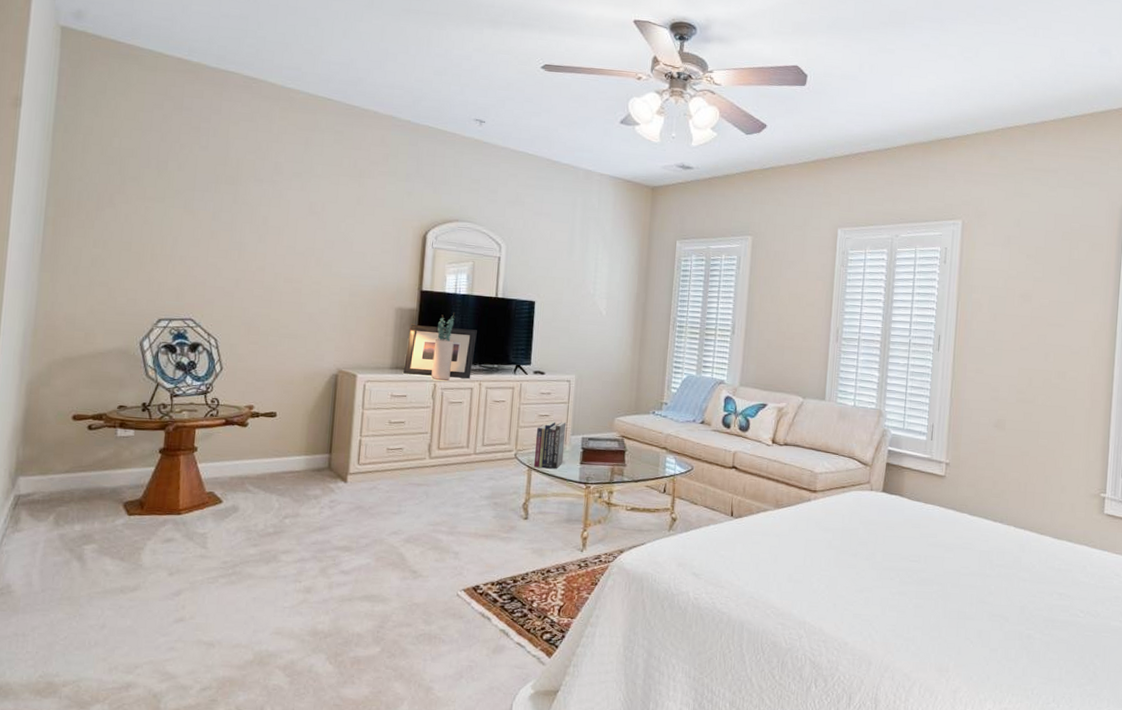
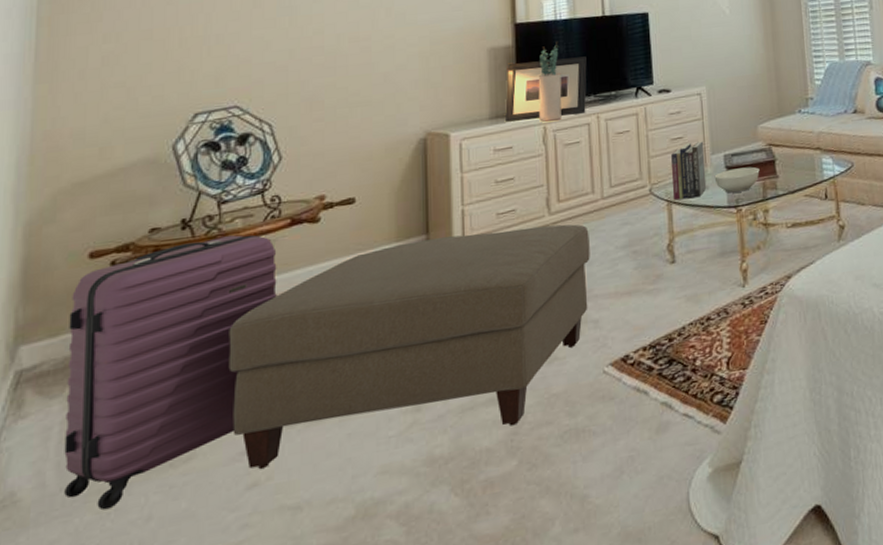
suitcase: none [45,422,213,613] -> present [64,234,277,511]
ottoman: none [168,458,460,621] -> present [228,224,590,469]
bowl: none [571,451,611,472] -> present [714,166,760,193]

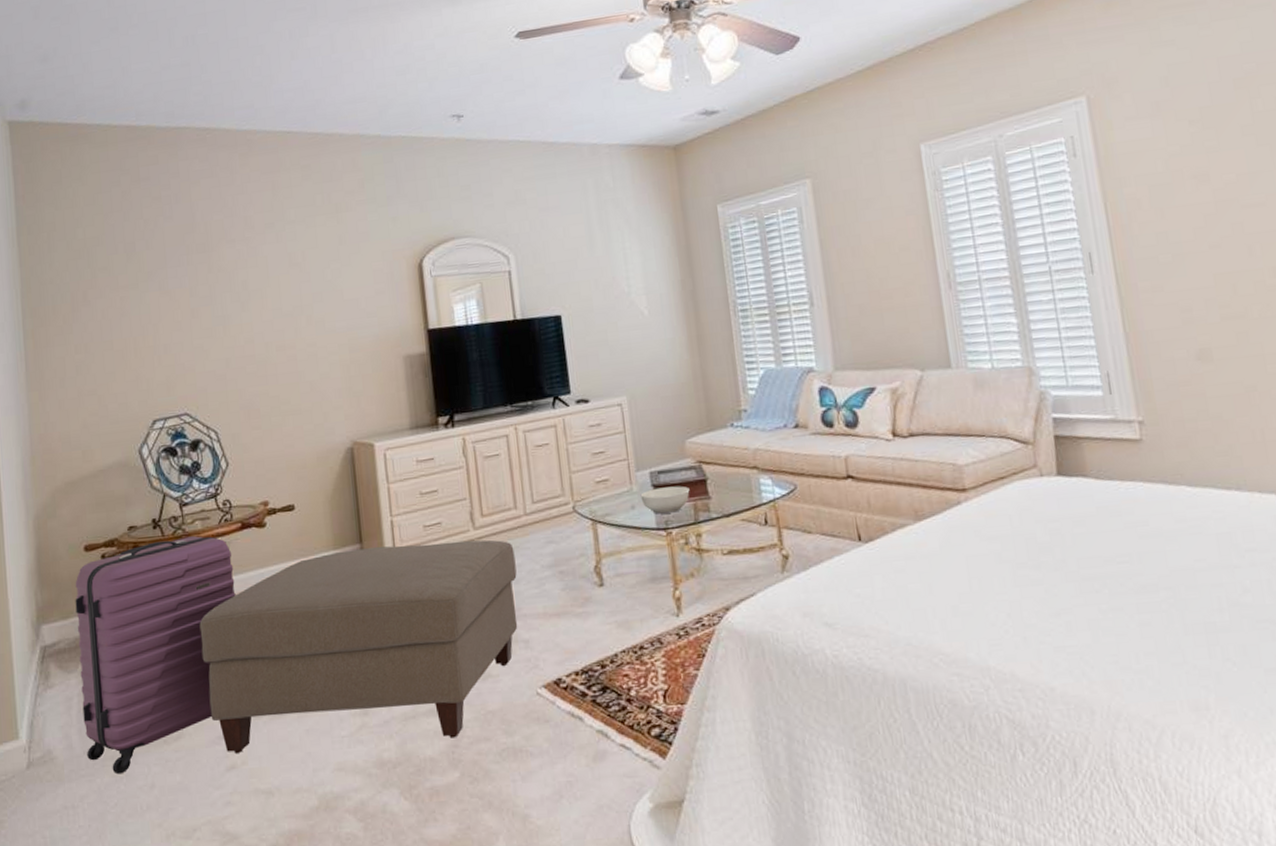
picture frame: present [505,56,587,122] -> none [423,364,504,432]
vase: present [538,41,562,122] -> none [454,347,480,433]
books: present [671,141,707,201] -> none [593,456,633,520]

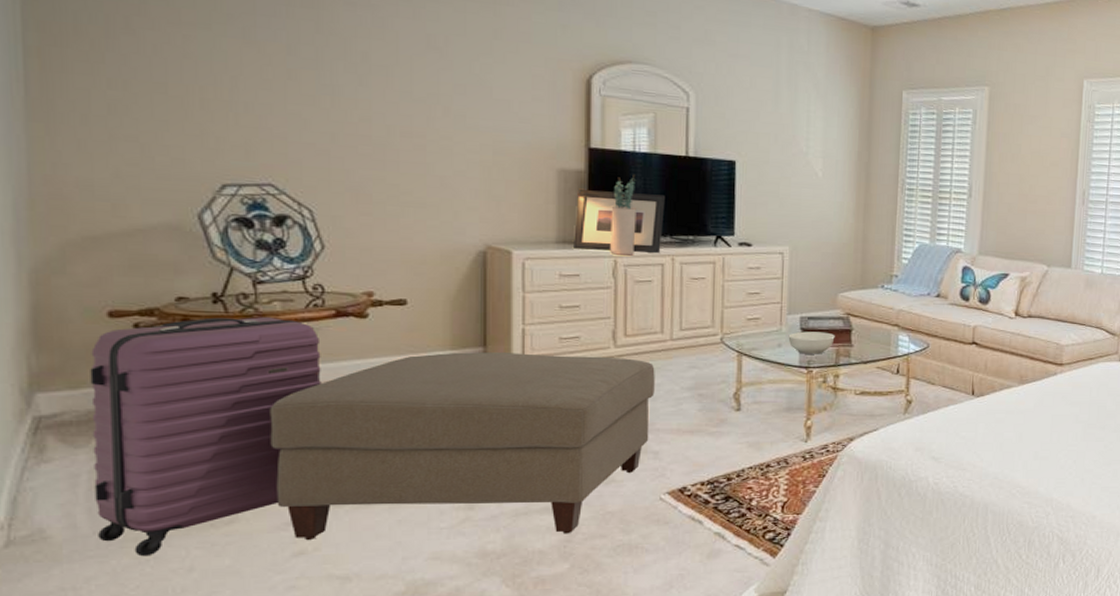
picture frame: none [423,364,504,432] -> present [574,190,665,253]
vase: none [454,347,480,433] -> present [610,174,637,256]

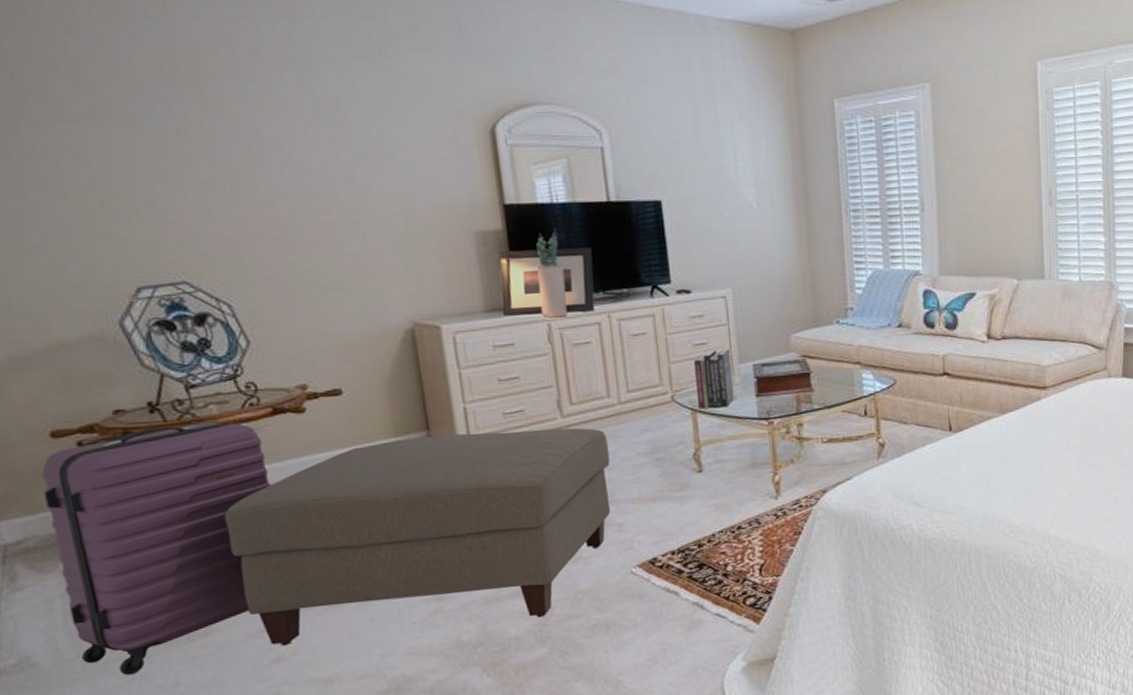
books: none [744,299,781,353] -> present [694,348,735,410]
bowl: present [788,331,835,354] -> none [742,378,793,405]

